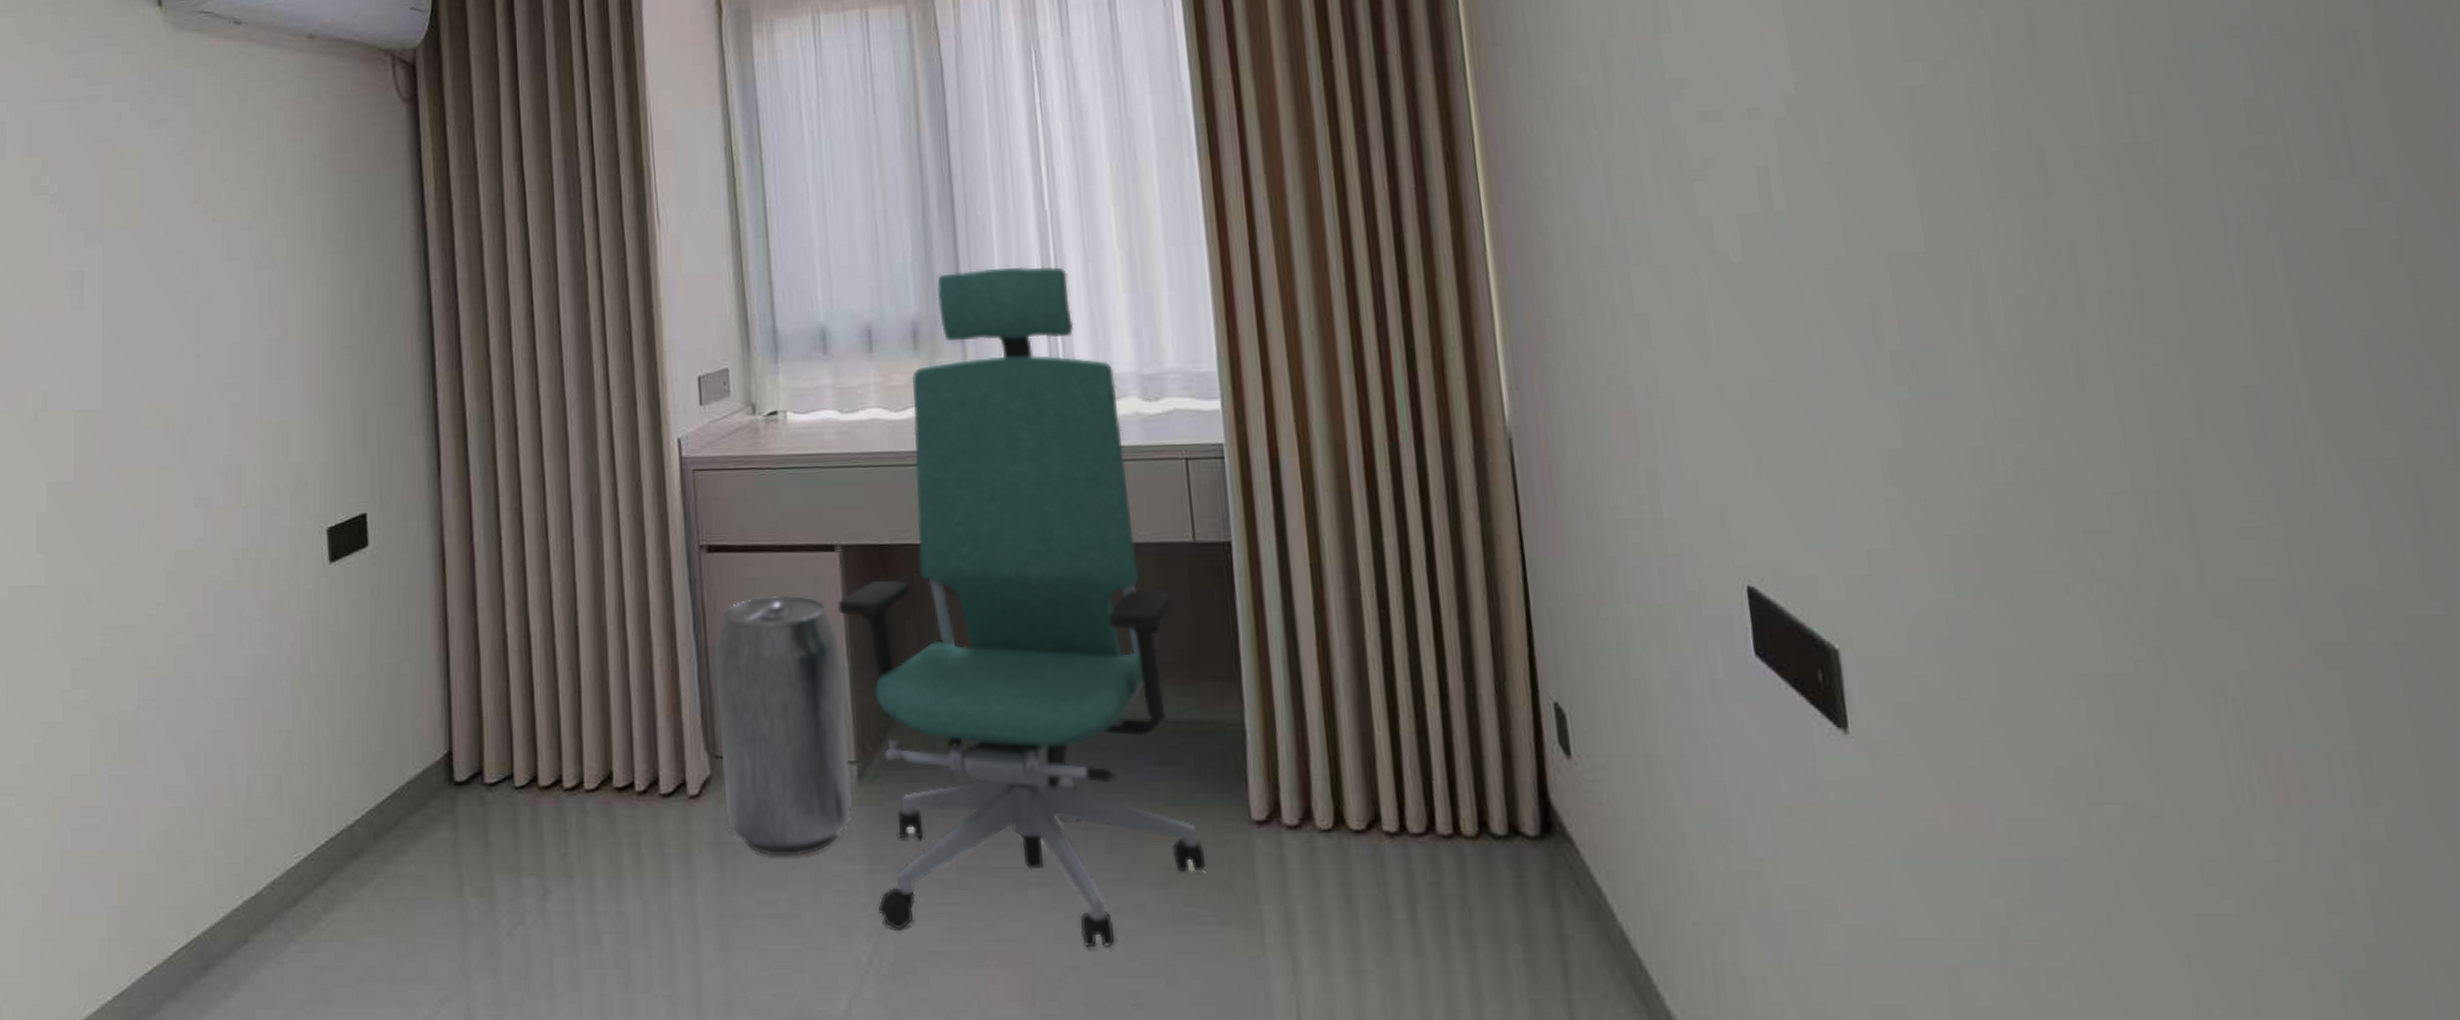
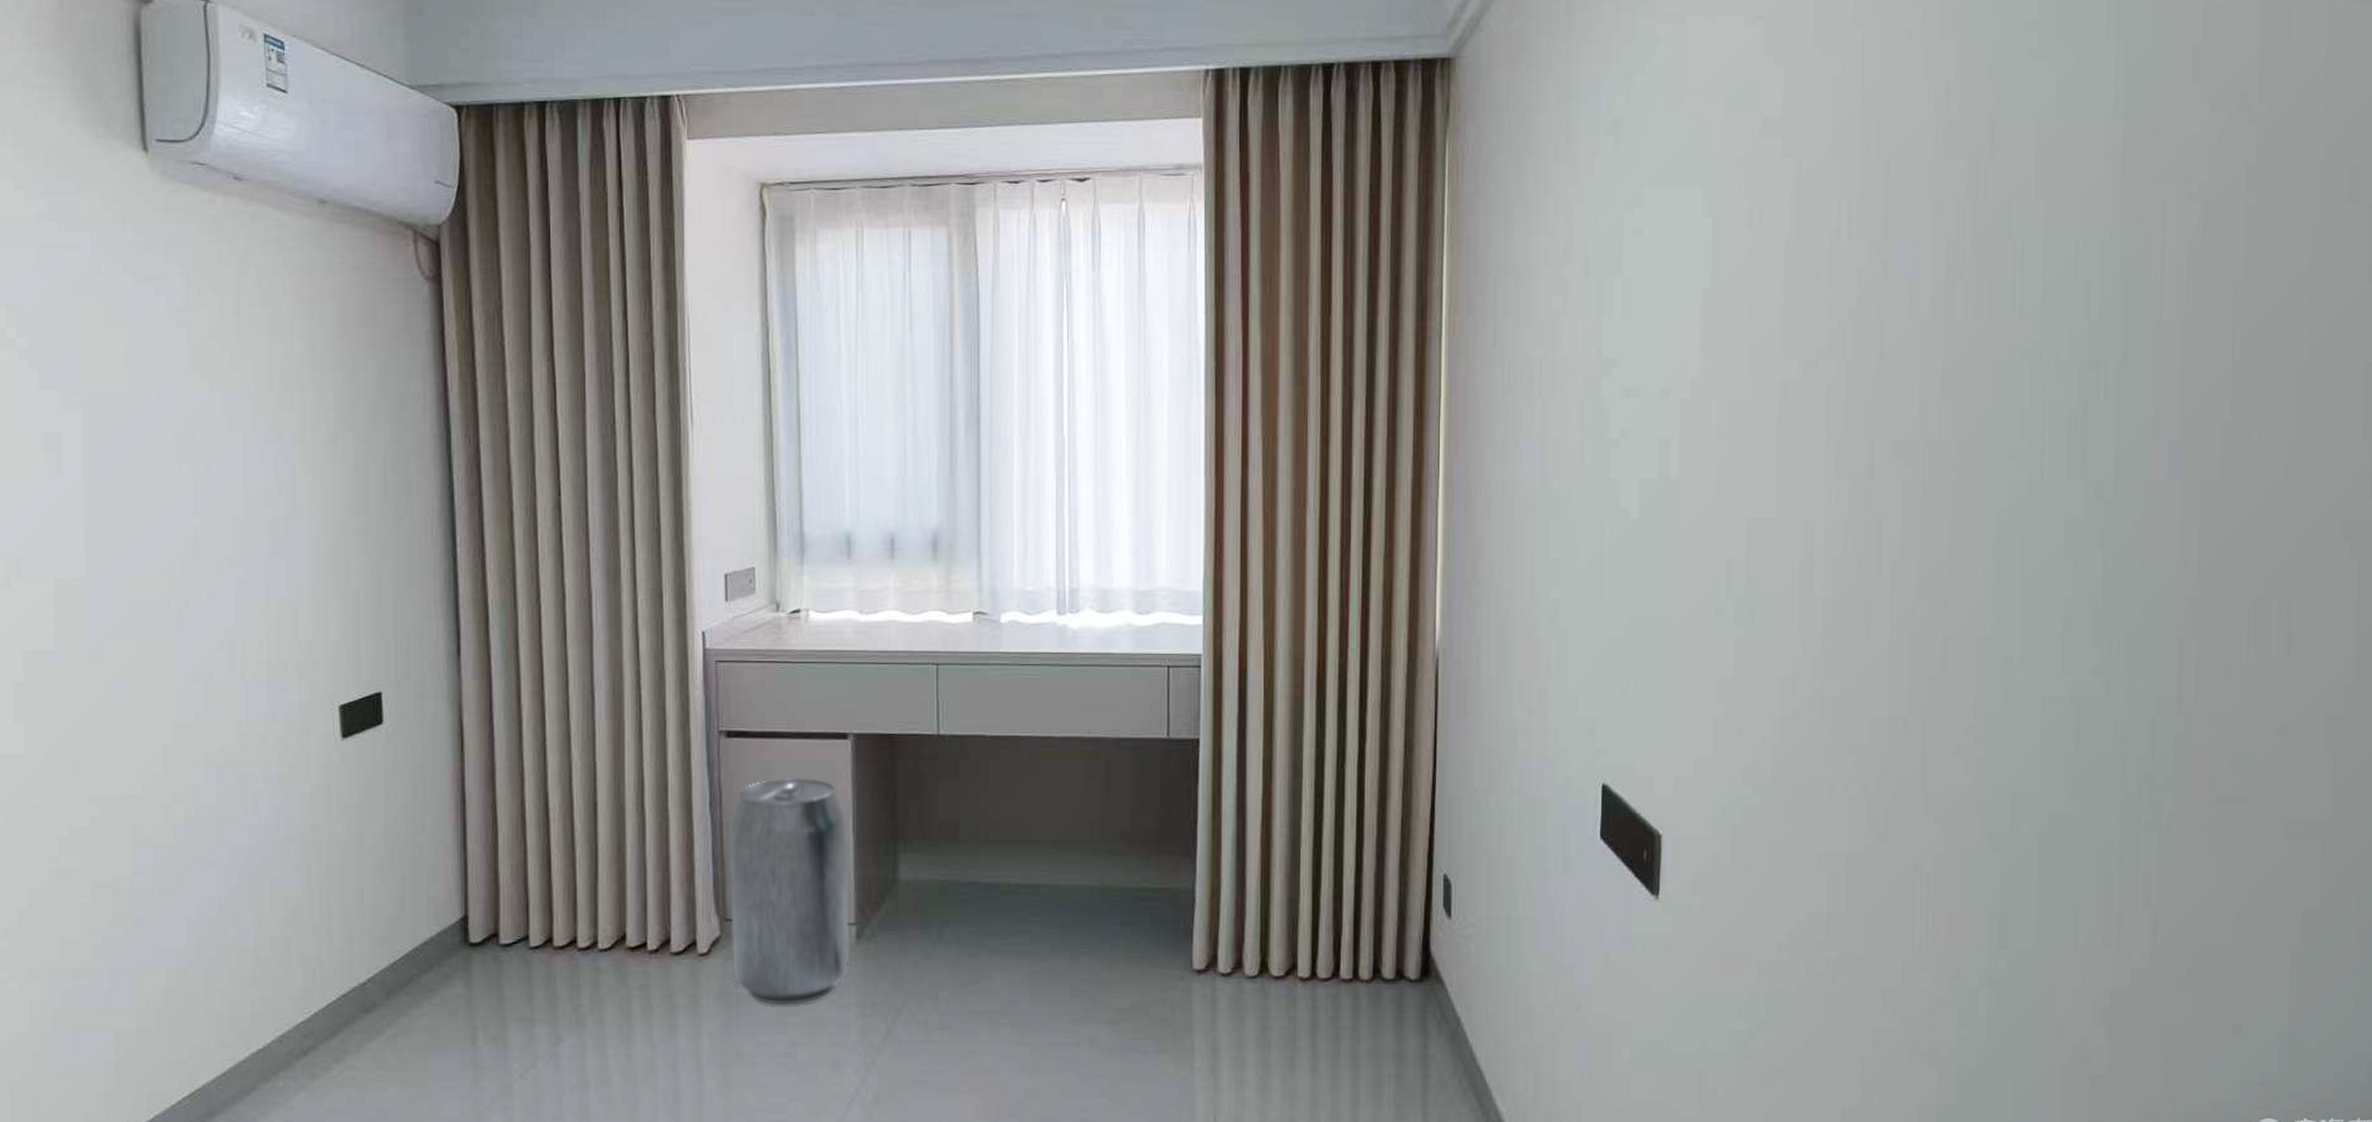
chair: present [837,266,1206,947] -> none [846,487,1152,1074]

